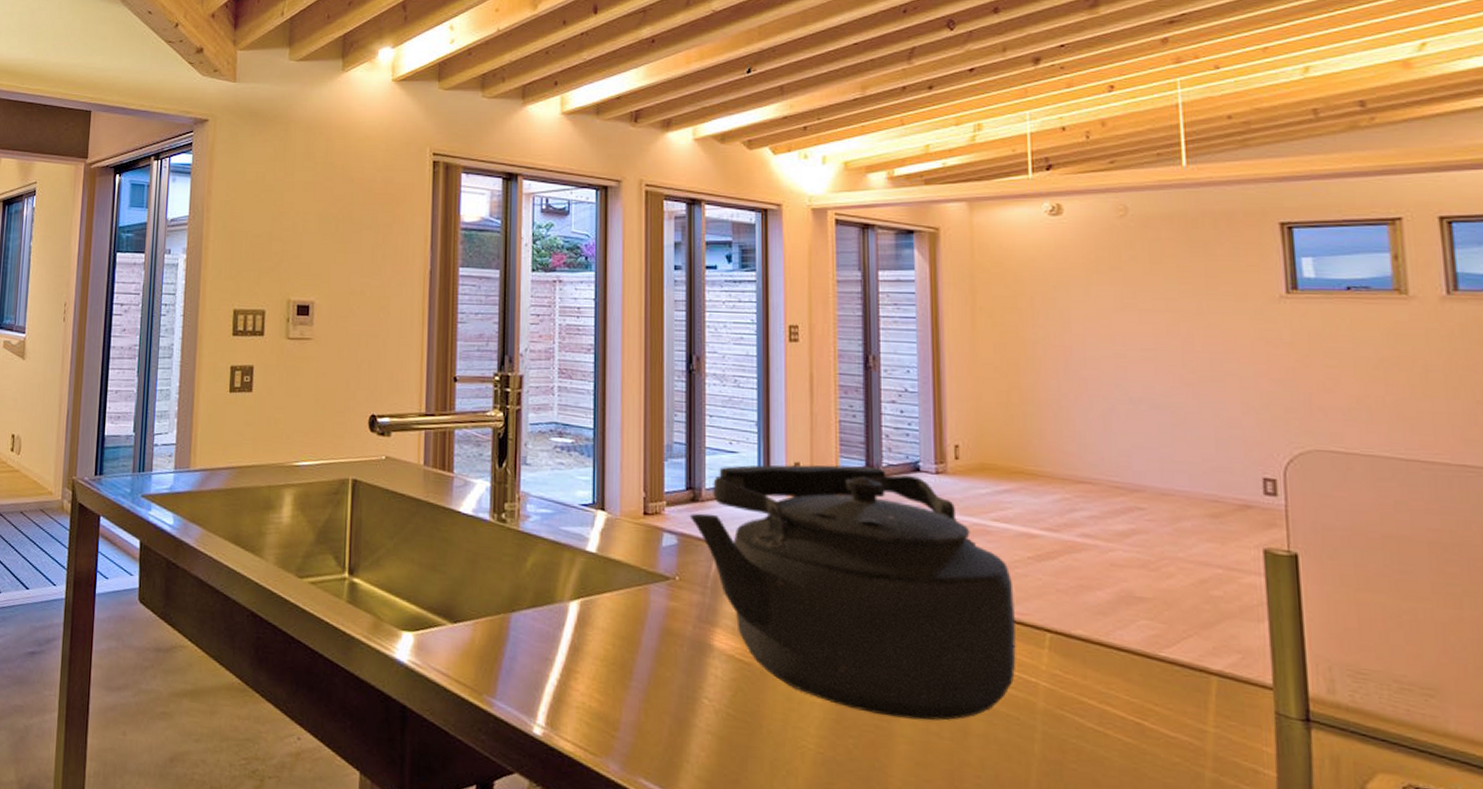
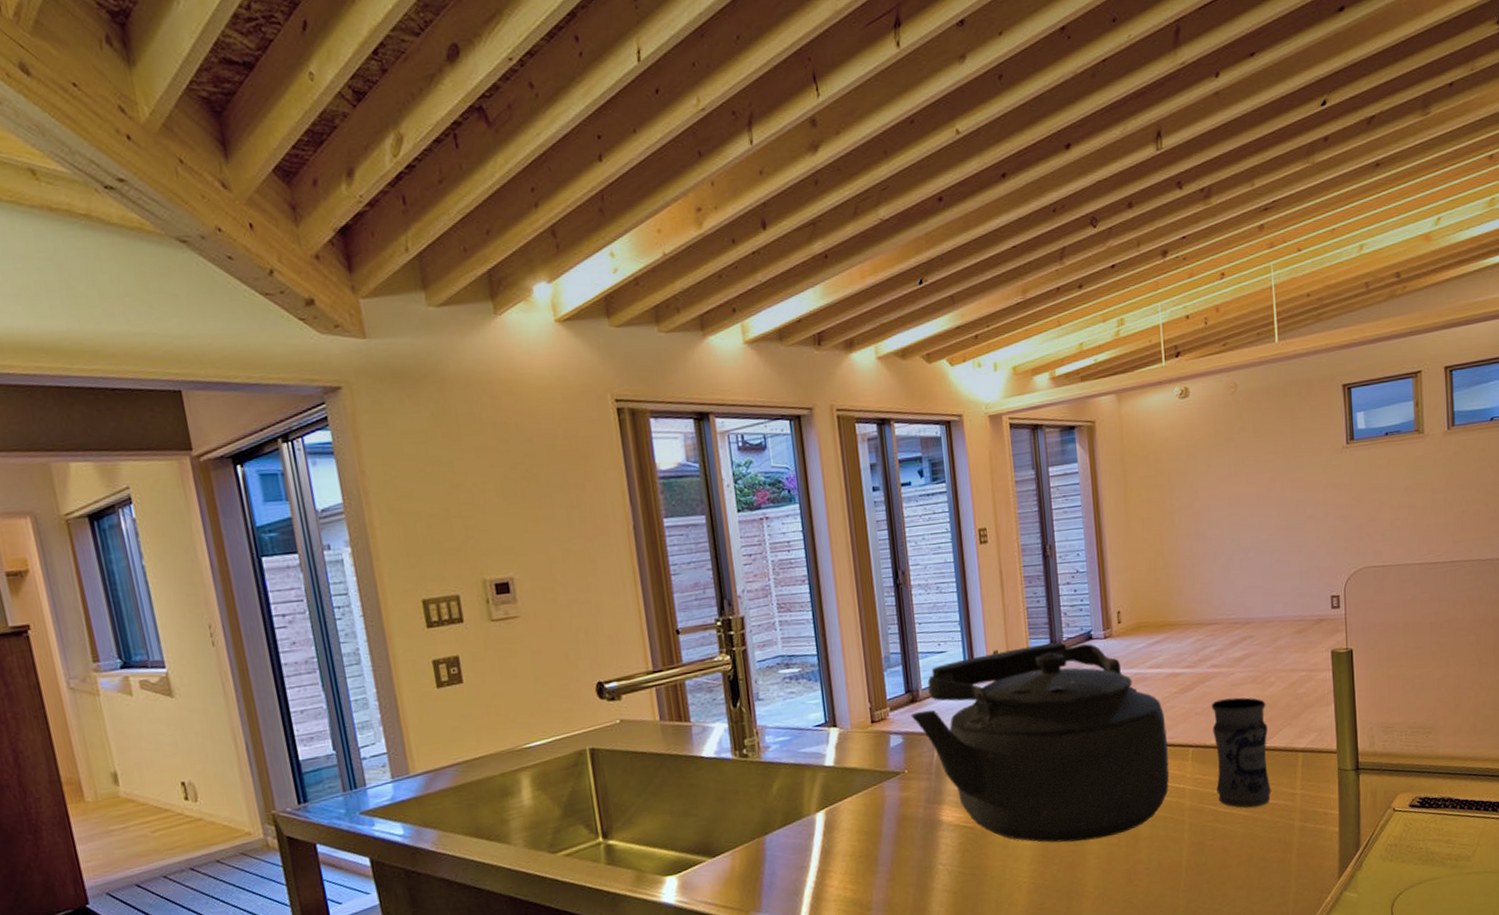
jar: none [1079,580,1168,736] -> present [1211,697,1271,808]

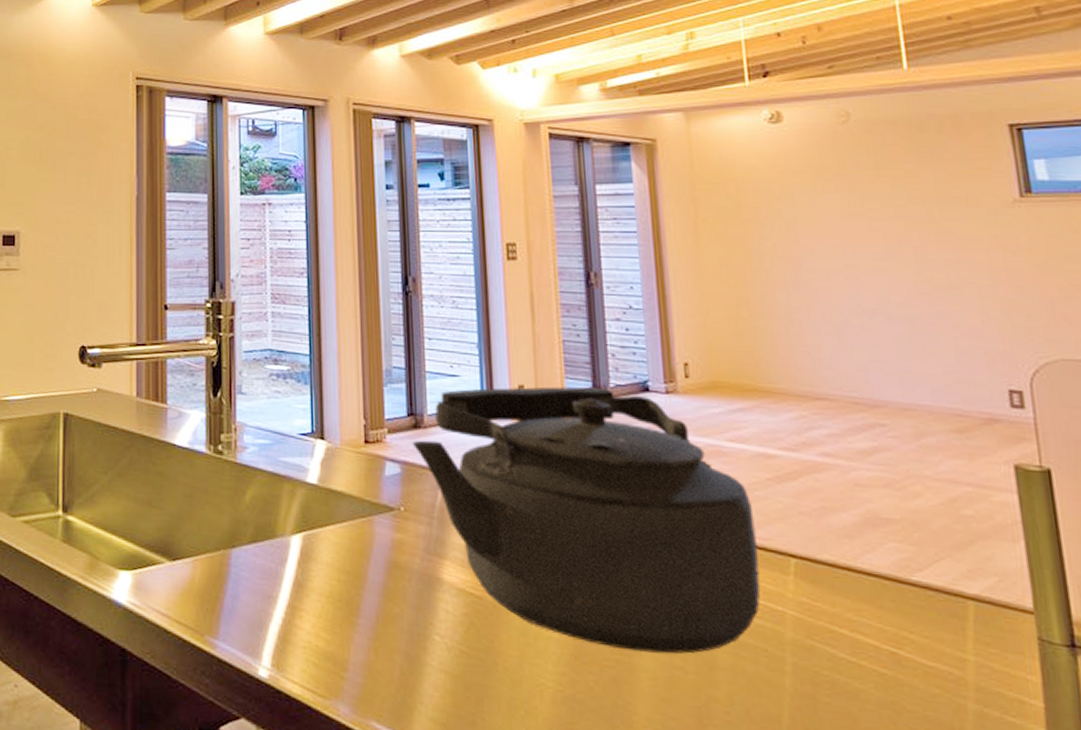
jar: present [1211,697,1271,808] -> none [822,501,925,666]

